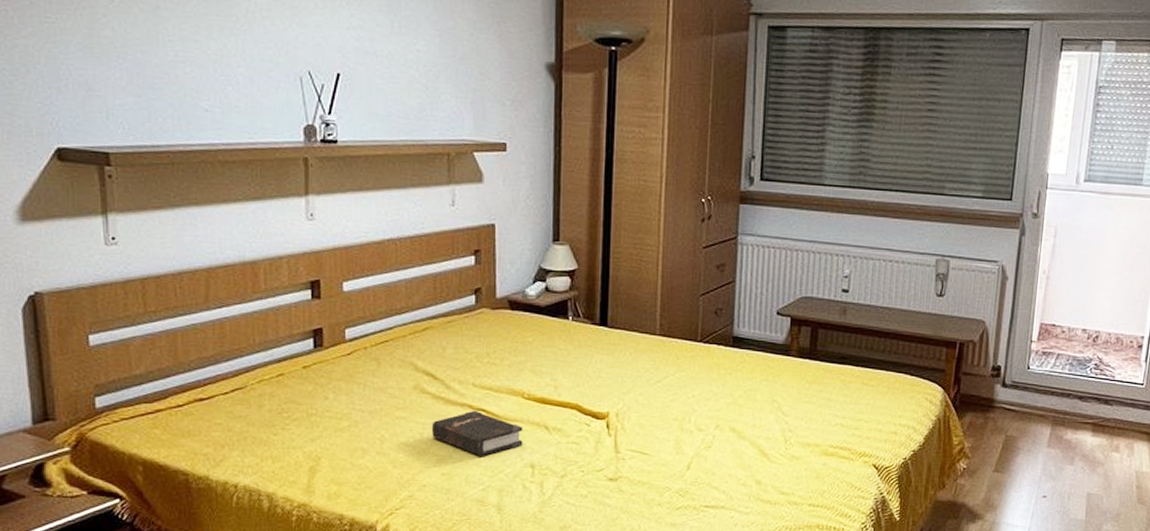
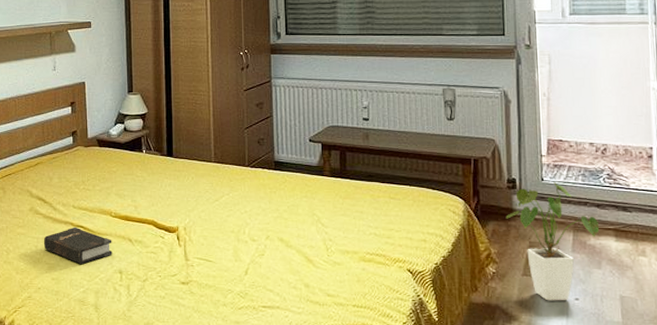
house plant: none [985,370,1079,499] -> present [505,181,600,301]

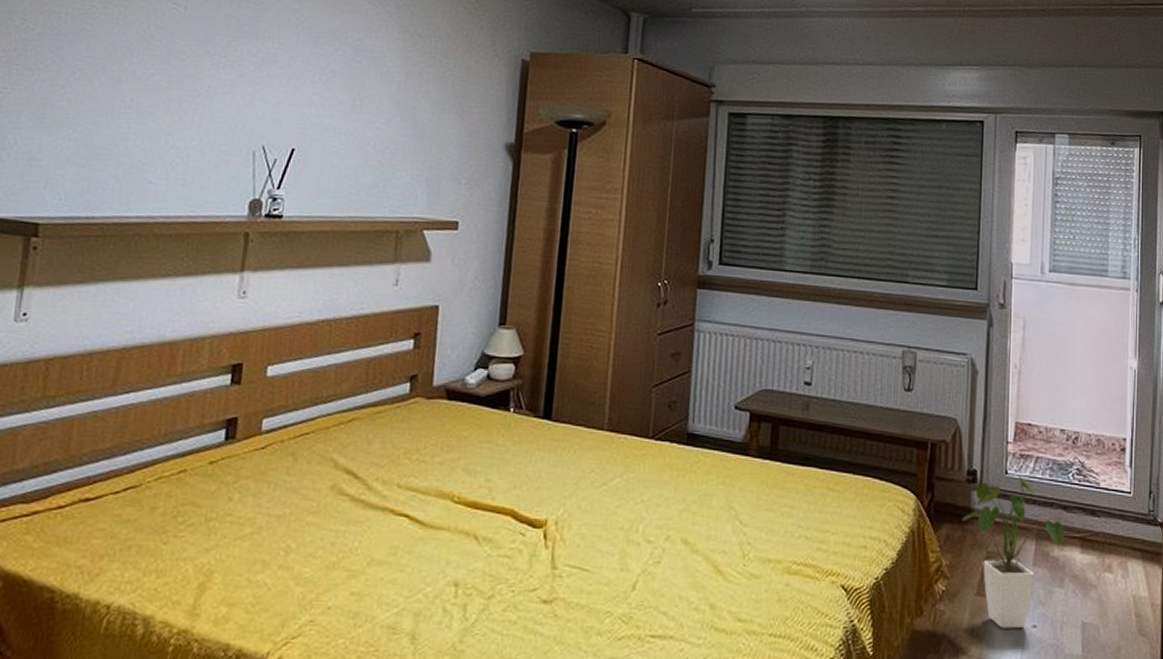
hardback book: present [43,227,112,264] -> none [344,515,450,571]

